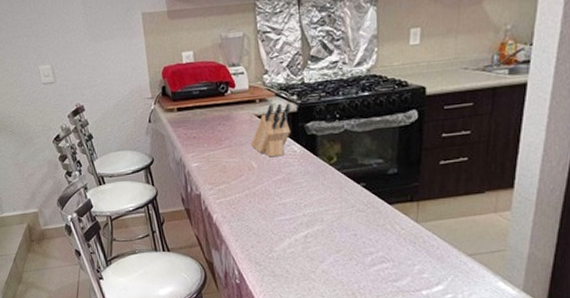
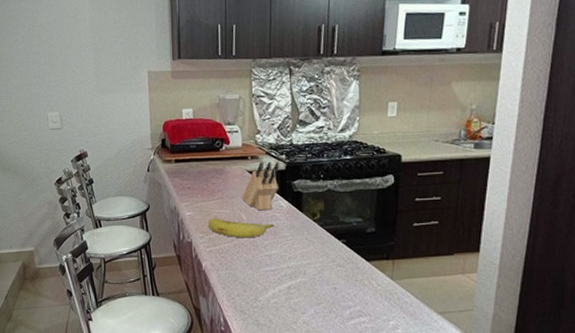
fruit: none [216,167,288,188] -> present [207,218,274,238]

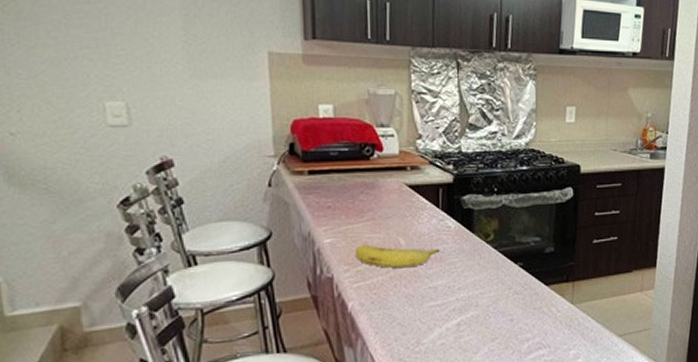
knife block: present [242,161,280,211] -> none [400,172,446,233]

